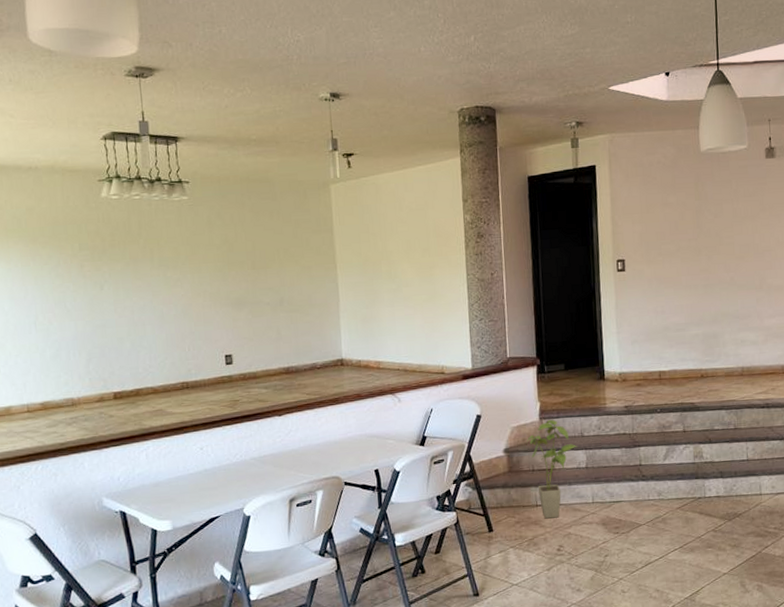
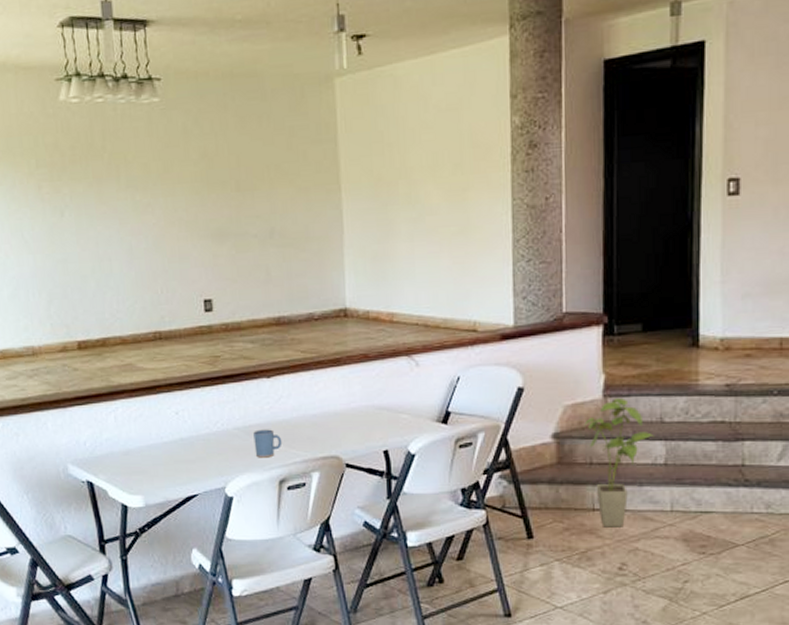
mug: none [267,458,292,482] -> present [253,429,283,458]

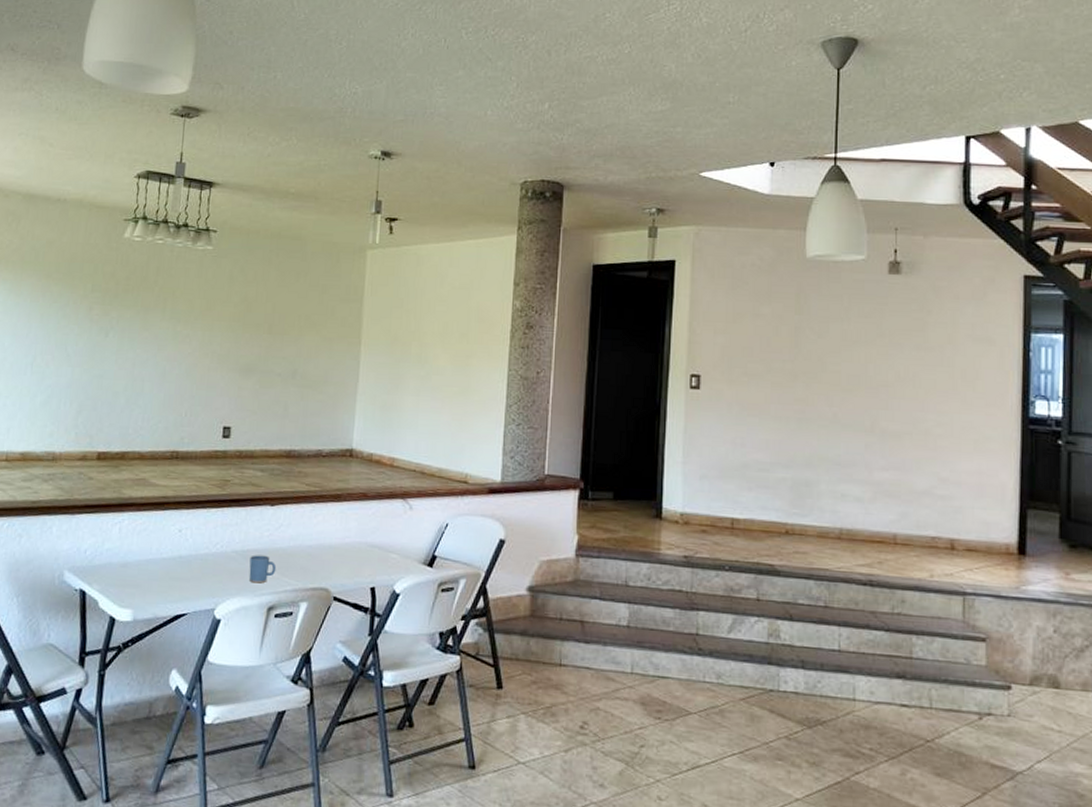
house plant: present [583,397,656,528] -> none [556,558,620,685]

